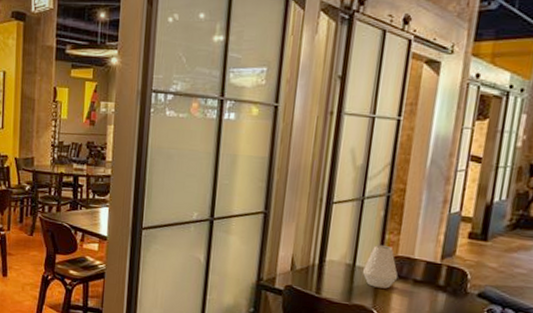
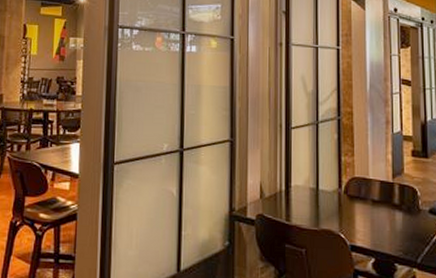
vase: present [362,245,399,289] -> none [325,167,358,211]

